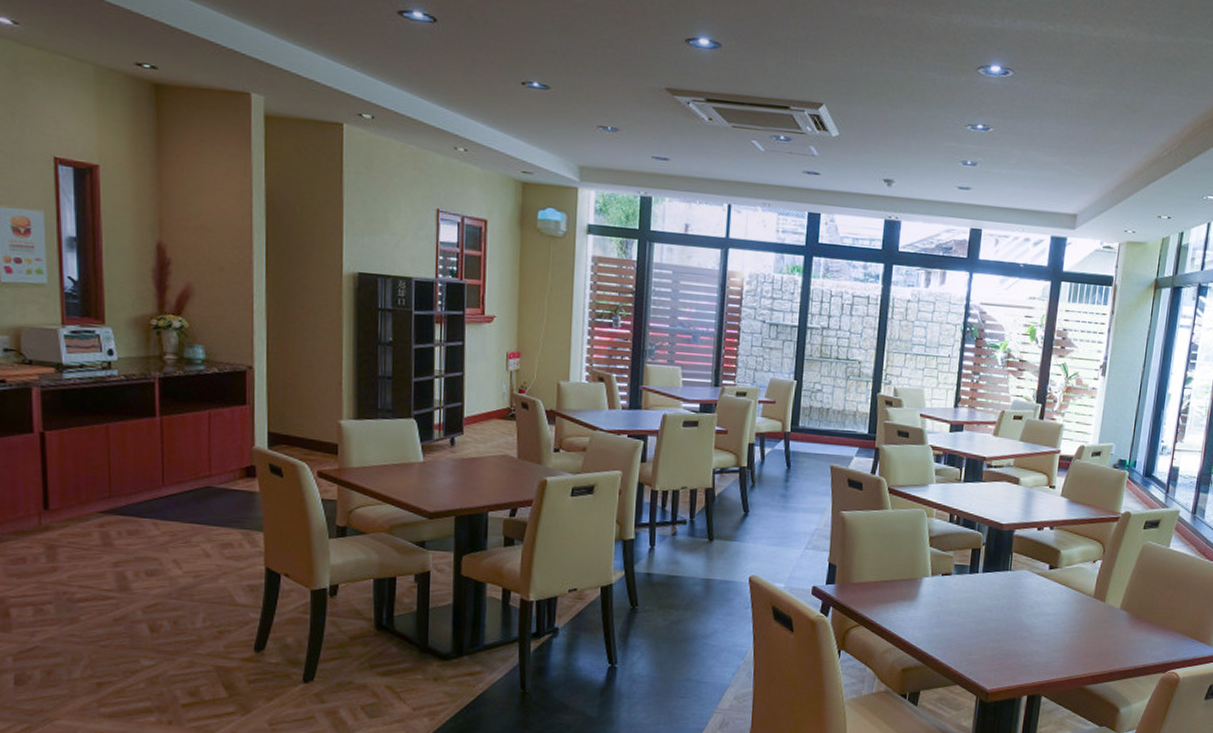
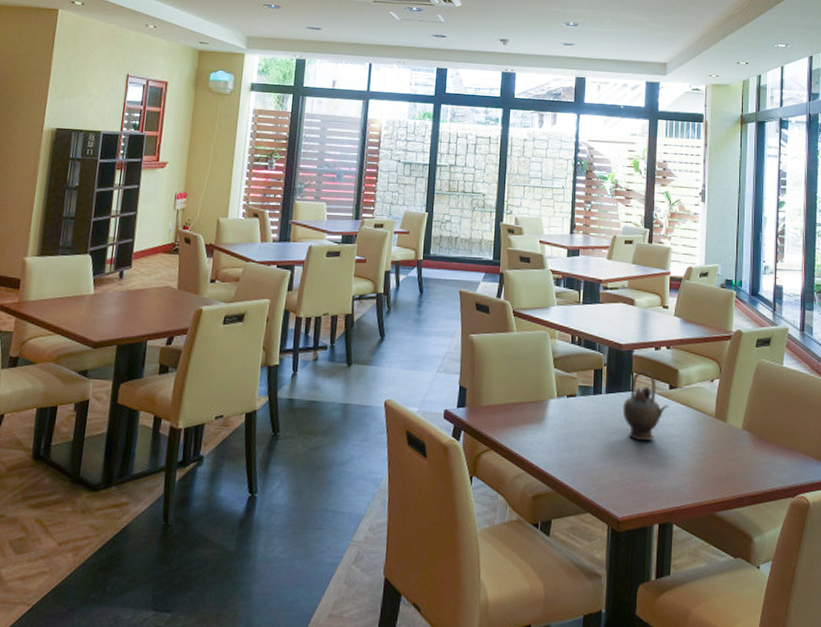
teapot: none [999,549,1047,619] -> present [622,369,668,442]

